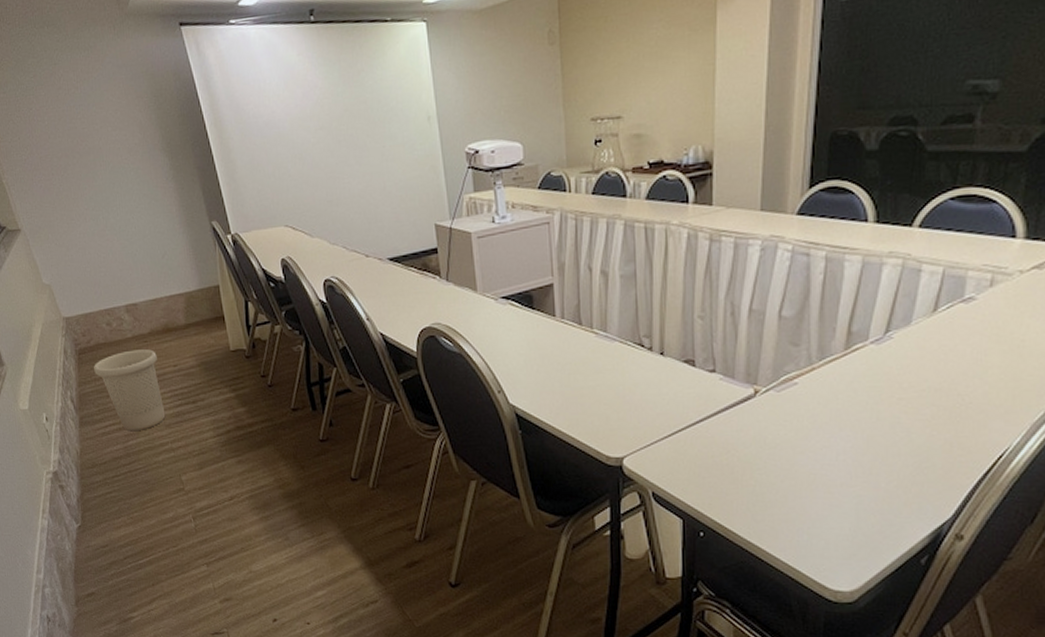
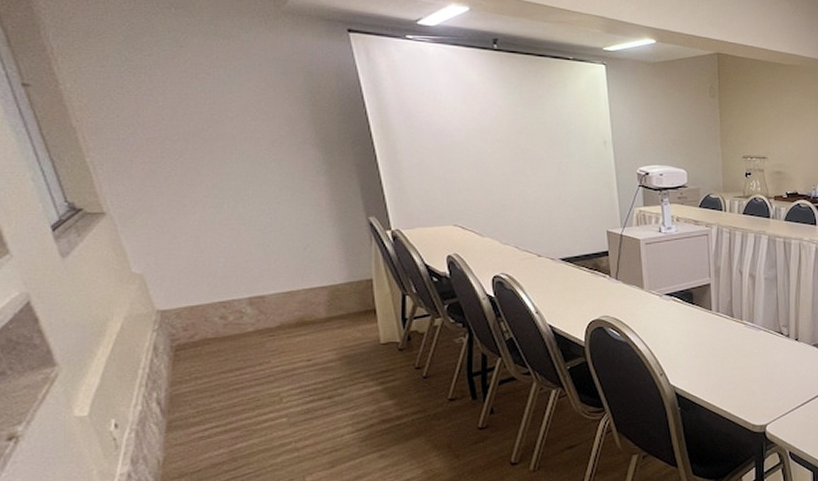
trash bin: present [93,349,166,432] -> none [194,344,291,433]

